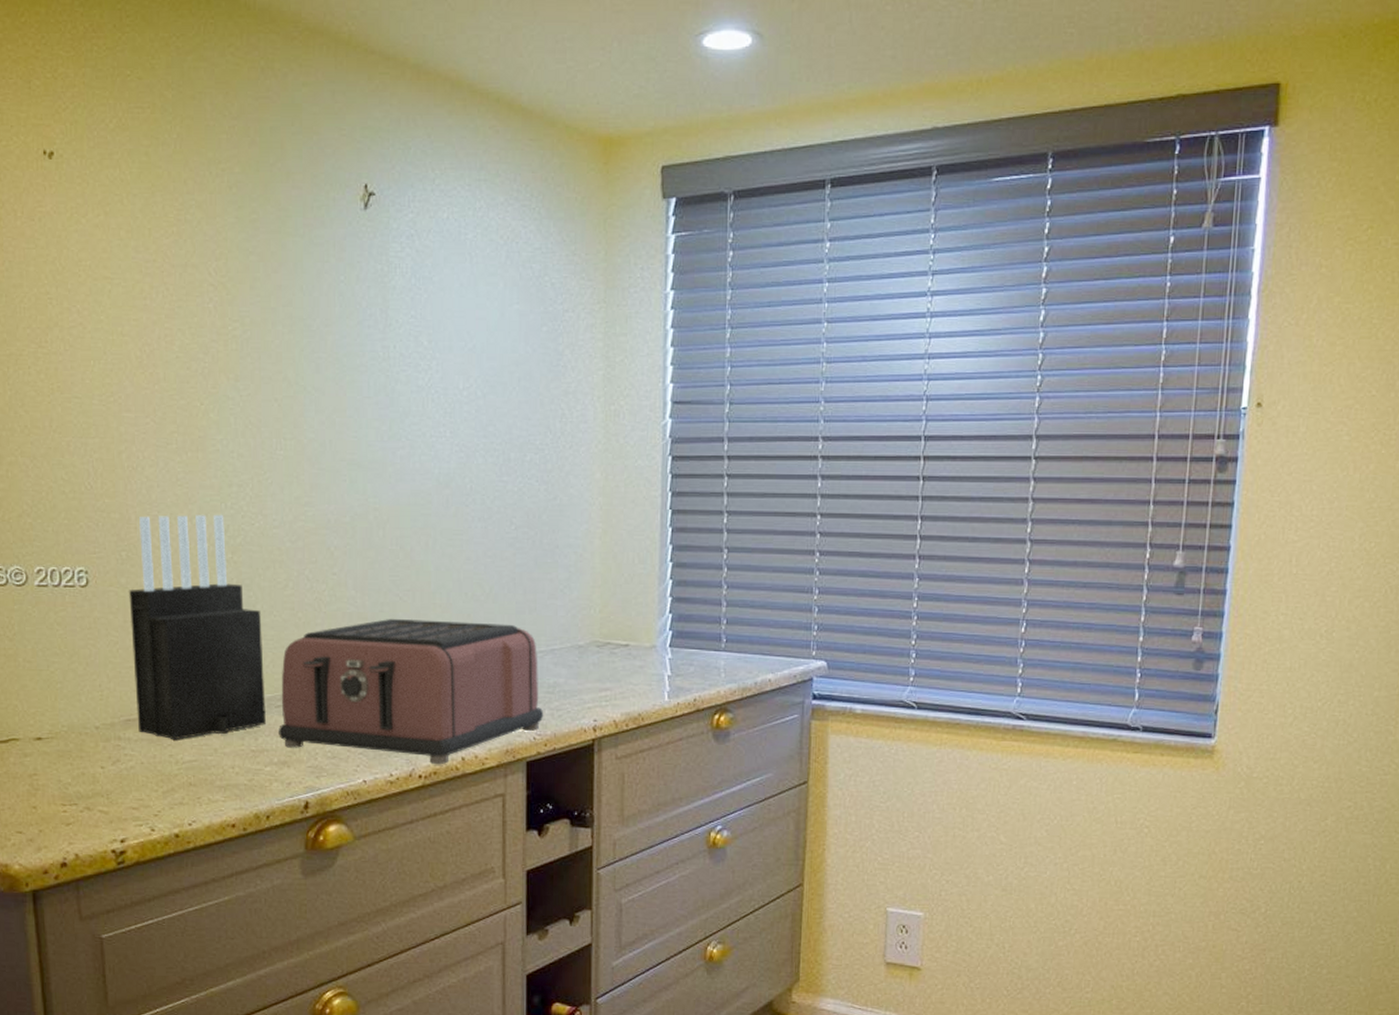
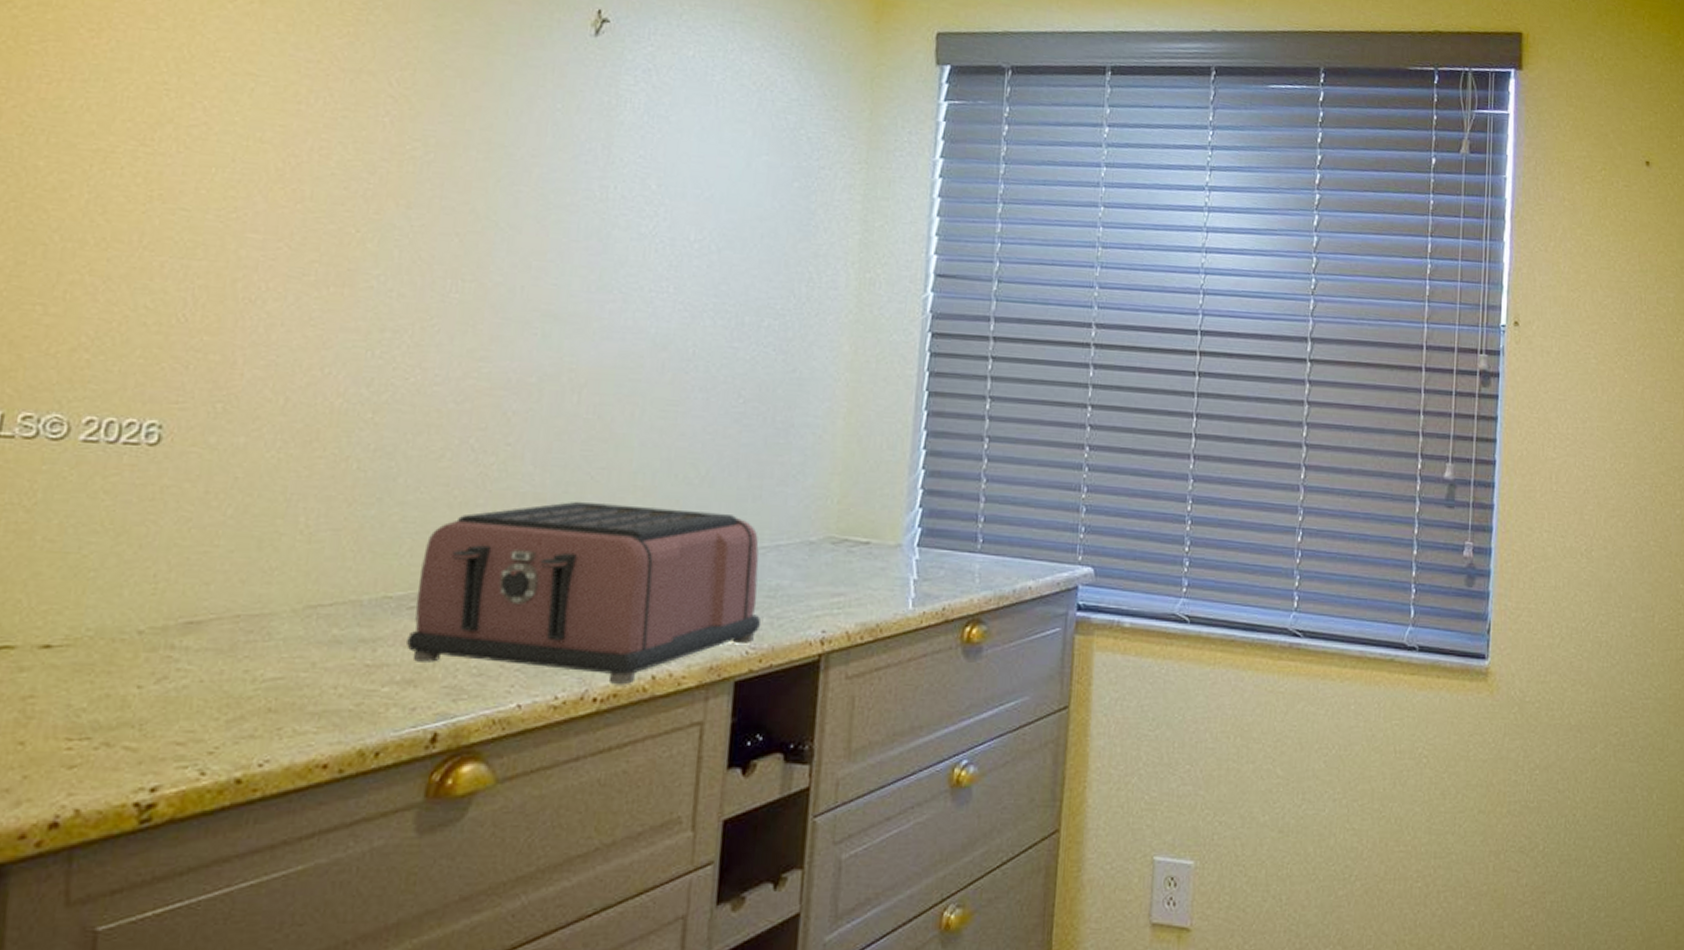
knife block: present [129,514,266,740] -> none [203,361,403,651]

